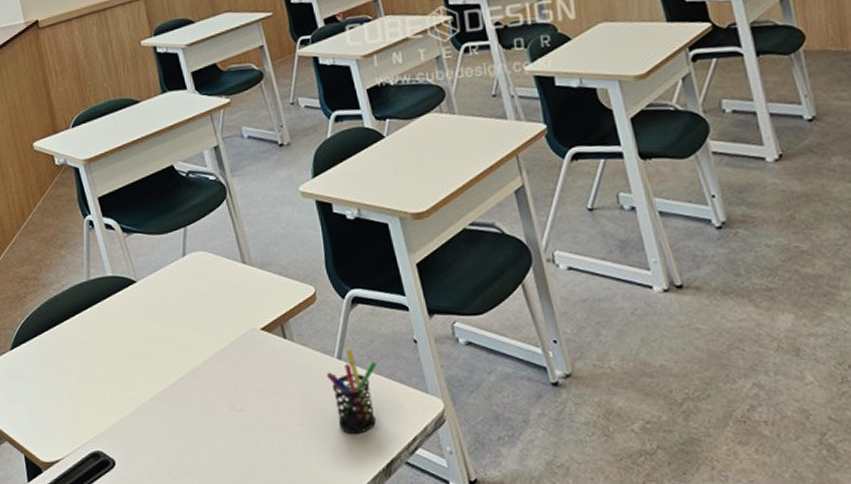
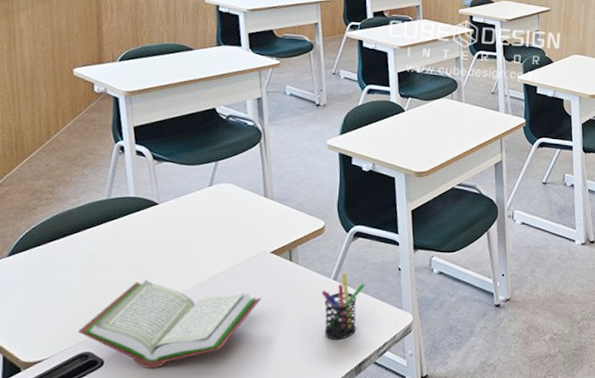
book: none [86,368,261,470] -> present [78,280,261,369]

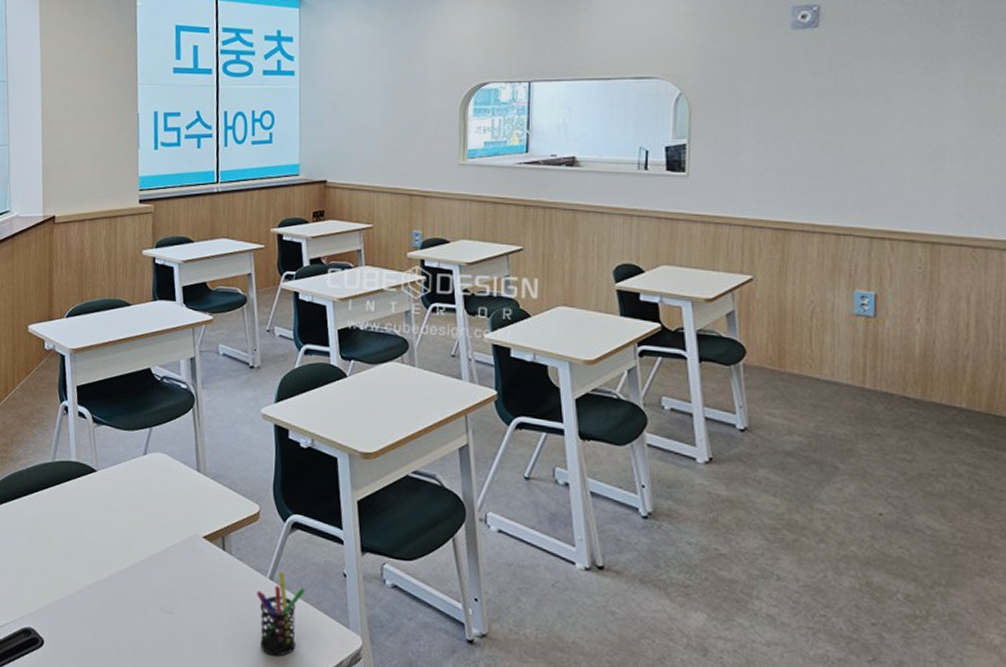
book: present [78,280,261,369] -> none [23,554,193,658]

